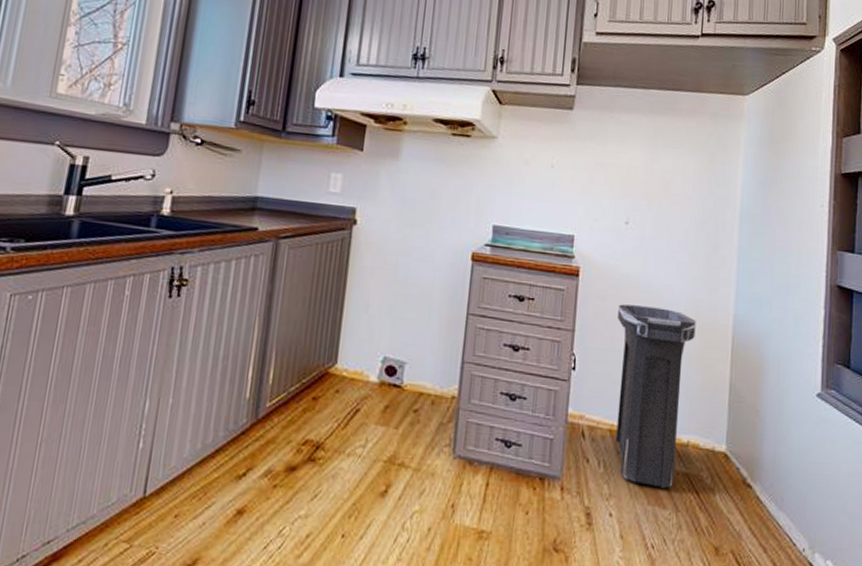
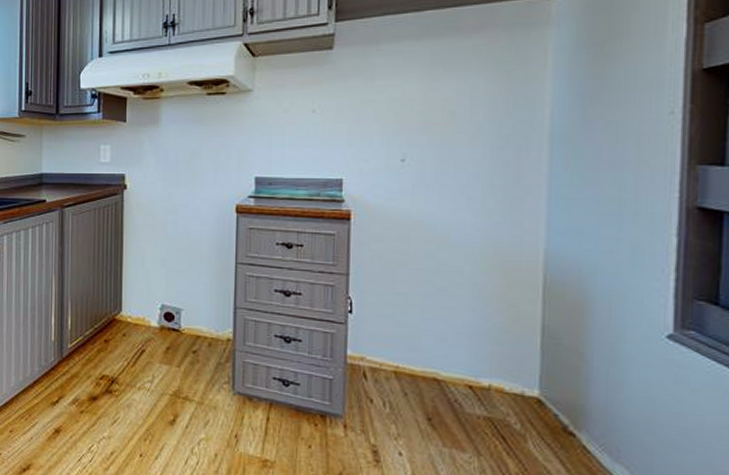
trash can: present [616,304,696,488] -> none [398,245,495,432]

